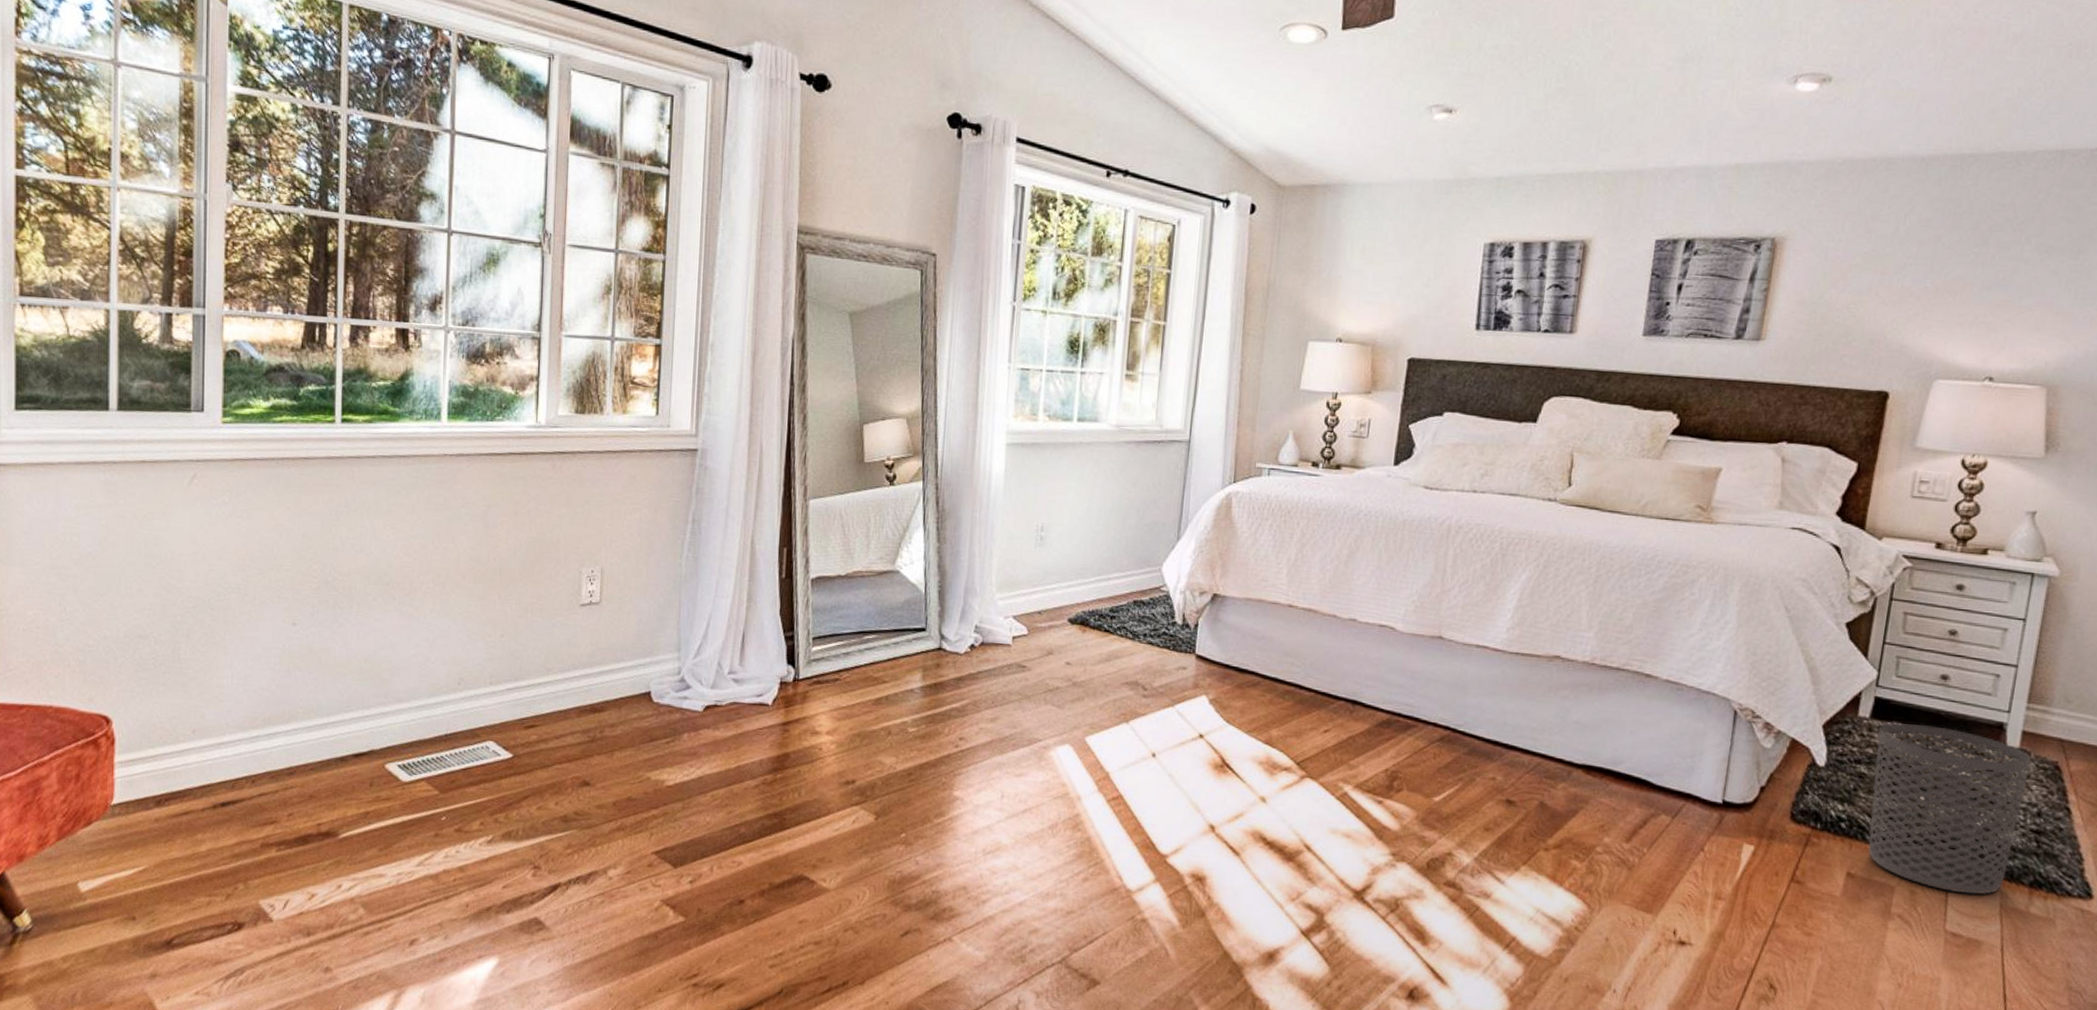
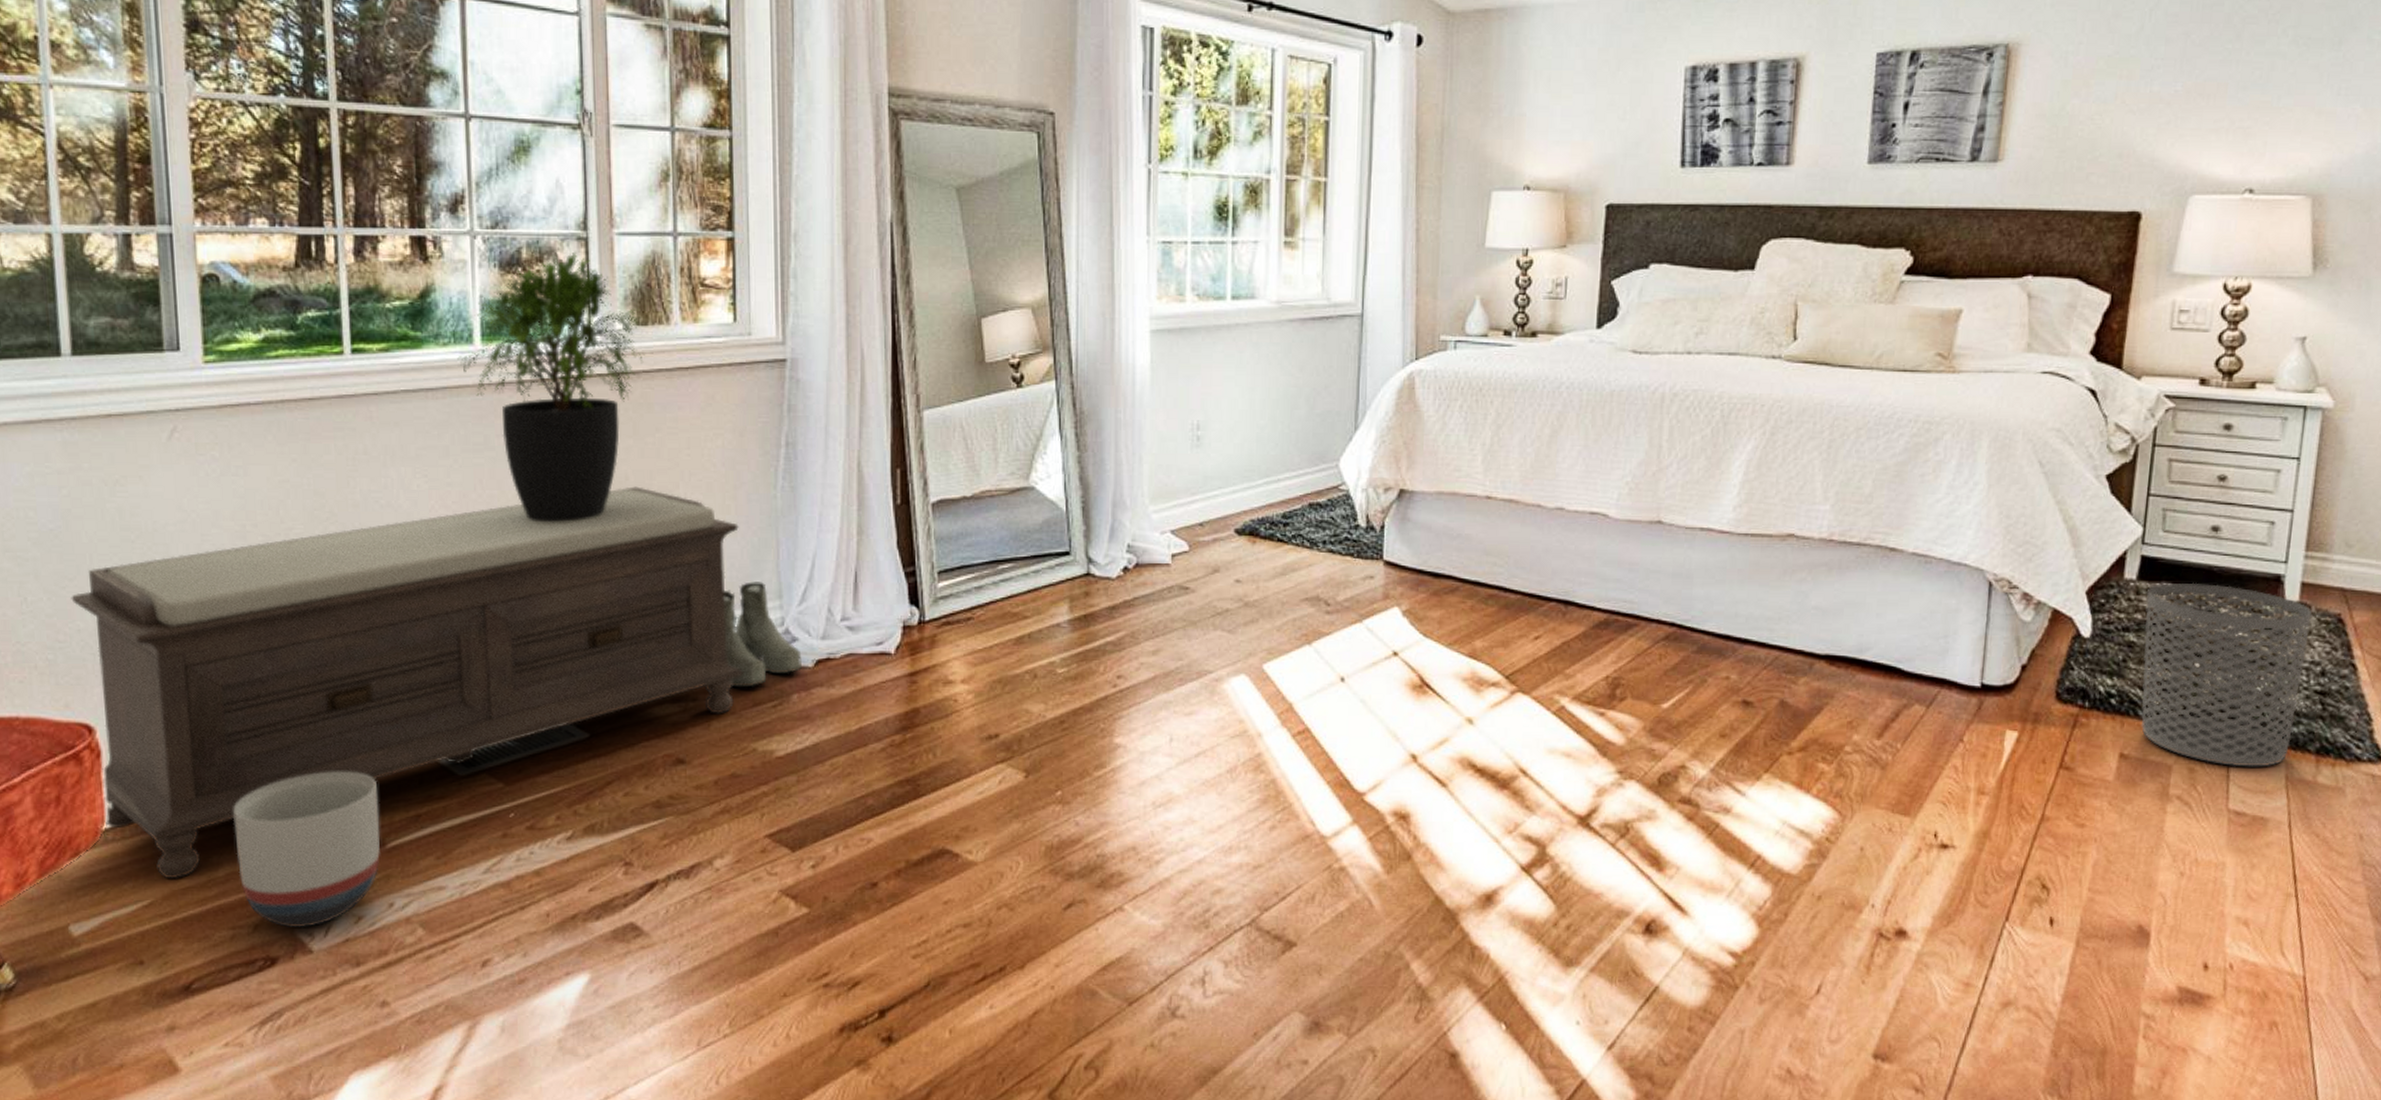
bench: none [101,548,649,851] -> present [71,486,743,879]
planter: none [217,770,336,900] -> present [233,771,380,928]
potted plant: none [427,348,581,575] -> present [457,251,645,522]
boots: none [630,635,693,725] -> present [723,582,802,688]

